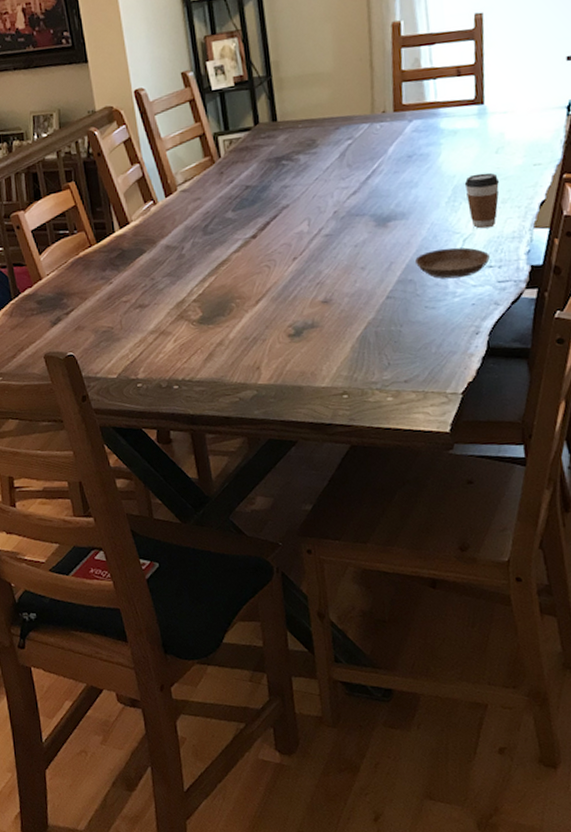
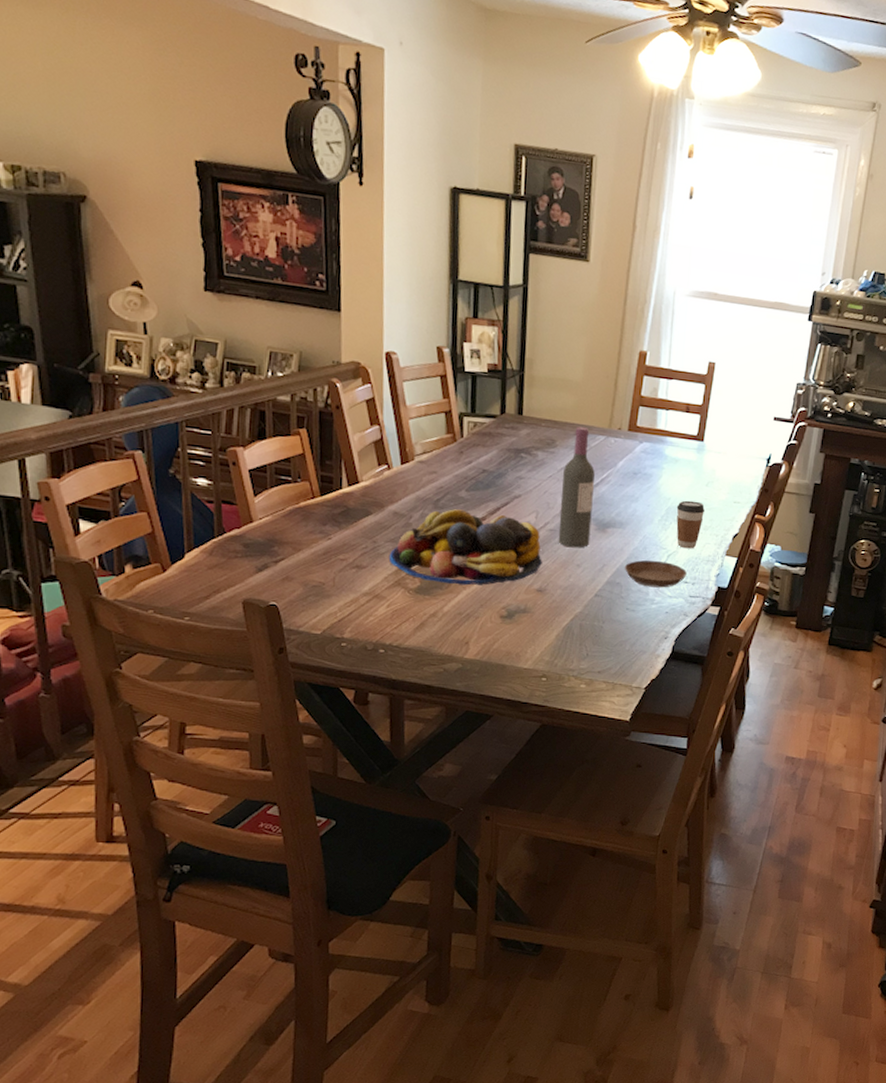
fruit bowl: none [168,228,323,310] -> present [388,509,542,586]
wine bottle: none [329,119,372,251] -> present [558,426,596,548]

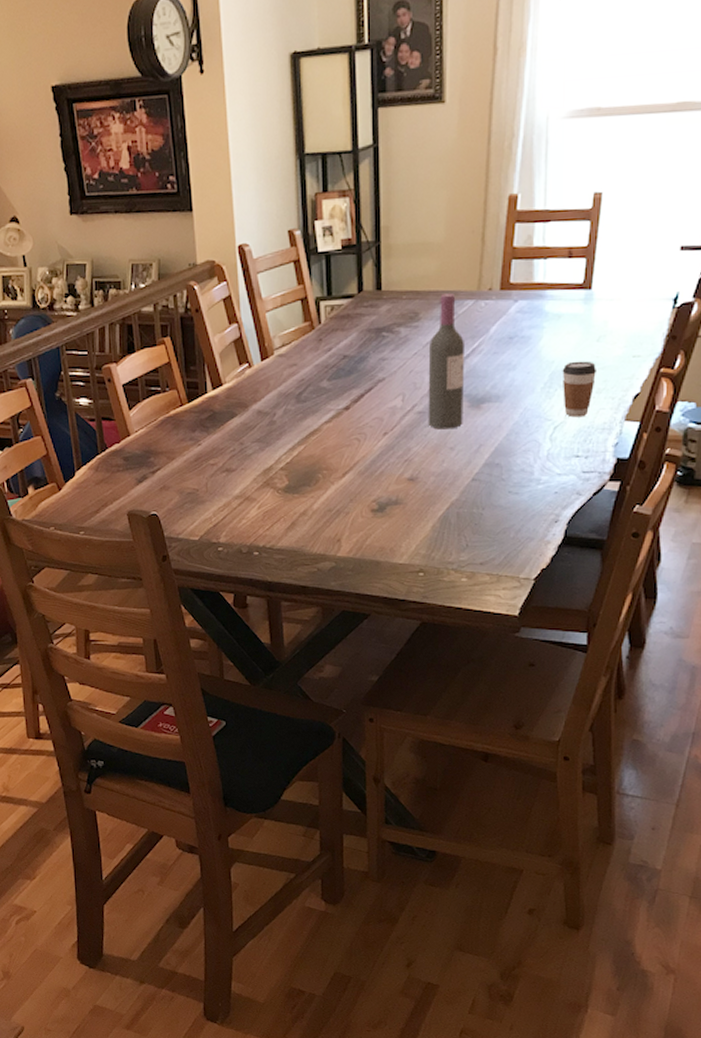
fruit bowl: present [388,509,542,586] -> none [256,401,412,481]
saucer: present [624,559,687,588] -> none [503,434,578,465]

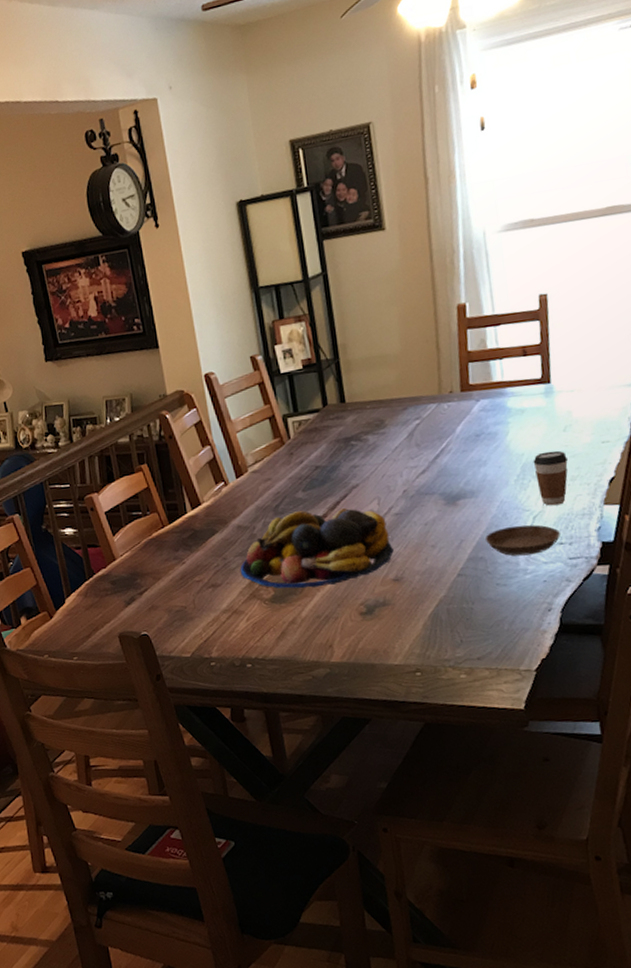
fruit bowl: none [256,401,412,481] -> present [240,507,394,589]
wine bottle: present [428,293,466,430] -> none [398,399,441,529]
saucer: none [503,434,578,465] -> present [484,525,560,556]

